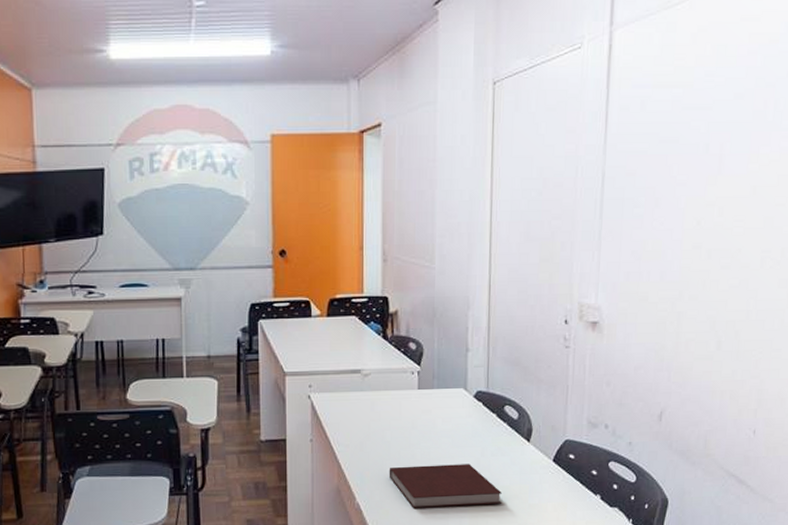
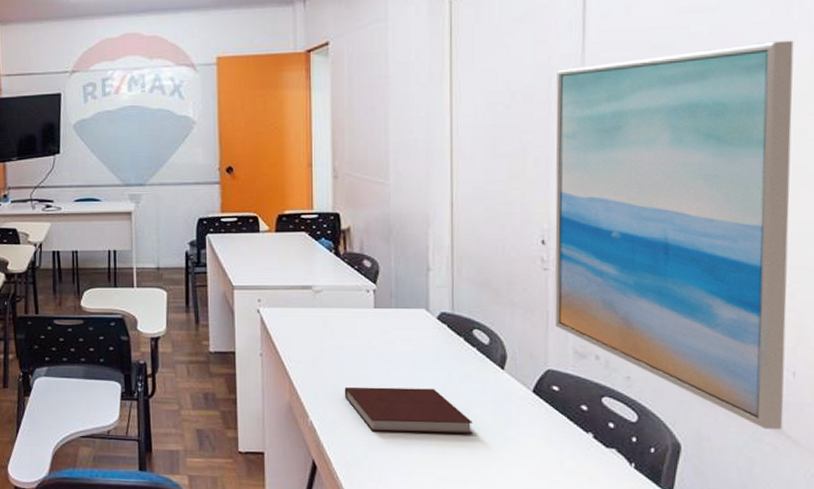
wall art: none [573,138,768,481] -> present [554,40,794,430]

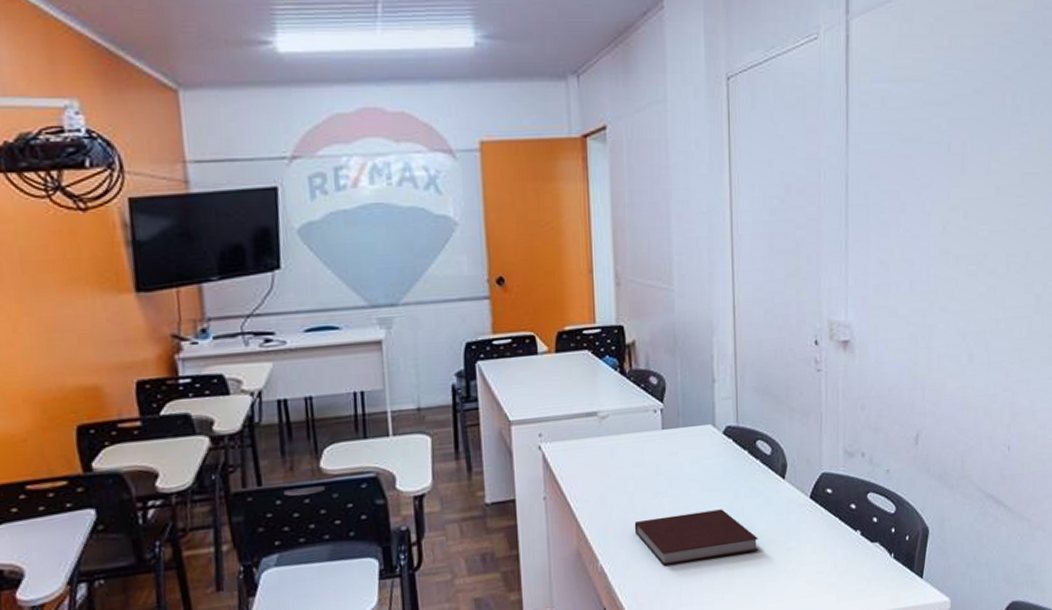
wall art: present [554,40,794,430] -> none [825,135,1008,503]

